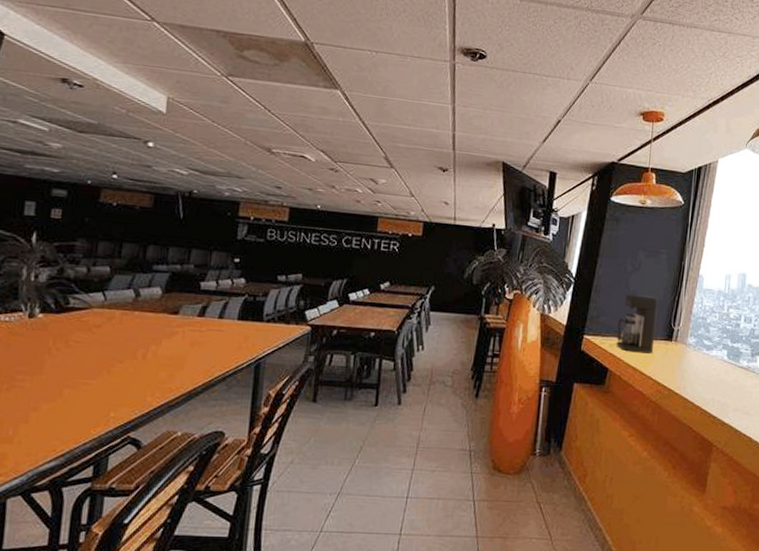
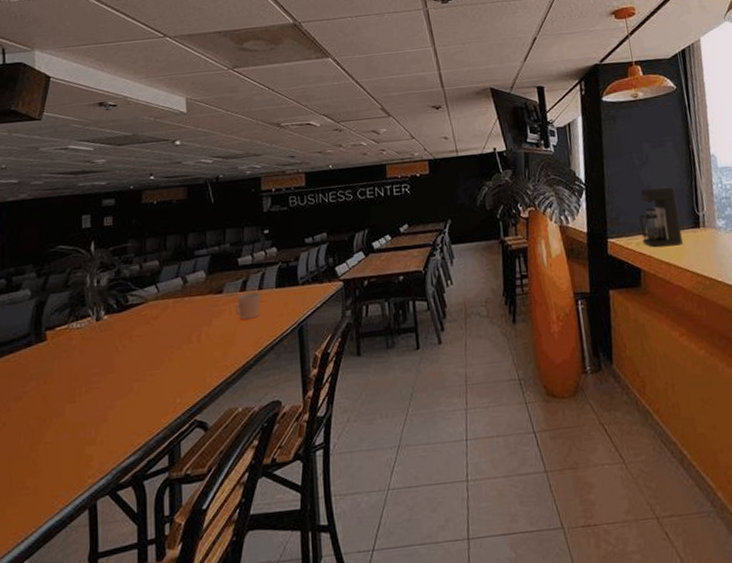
cup: none [190,320,221,346] -> present [236,293,262,320]

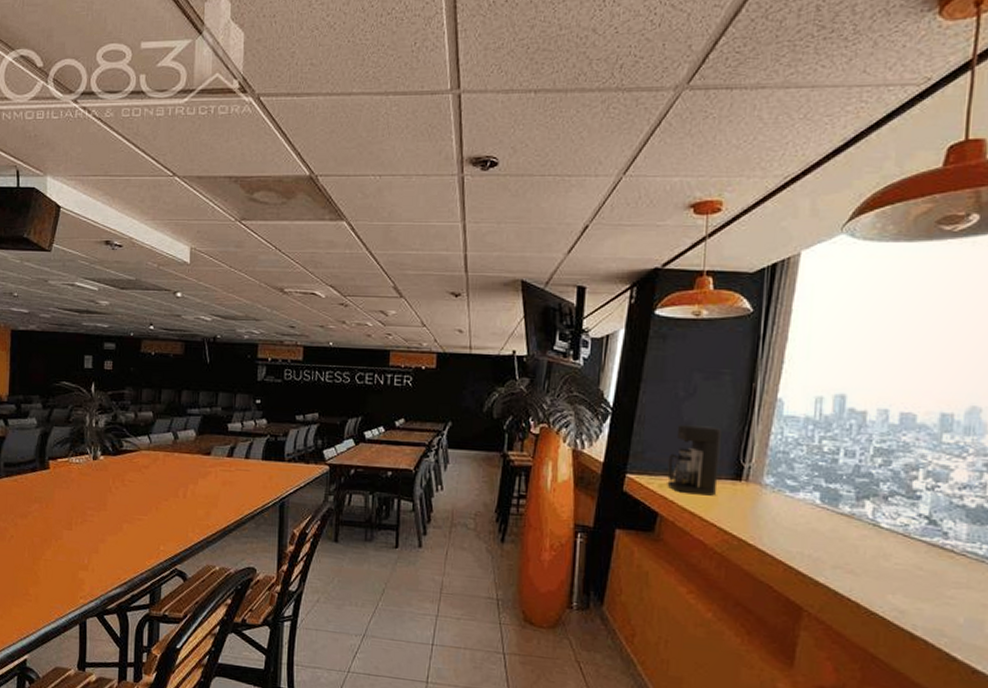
cup: present [236,293,262,320] -> none [221,460,248,486]

